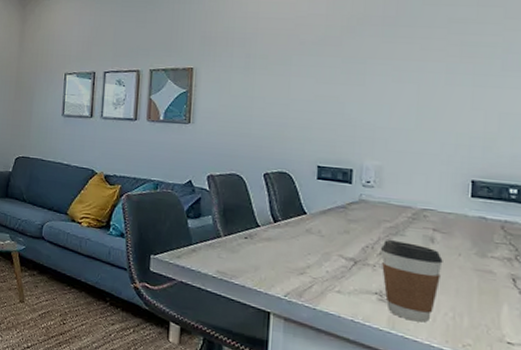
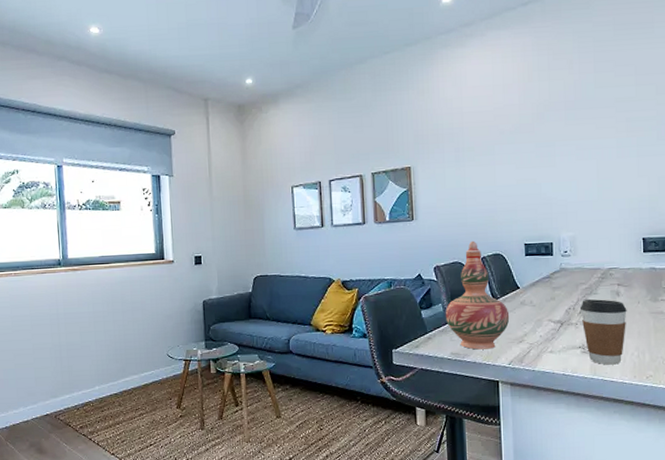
decorative vase: none [214,154,291,275] -> present [445,240,510,350]

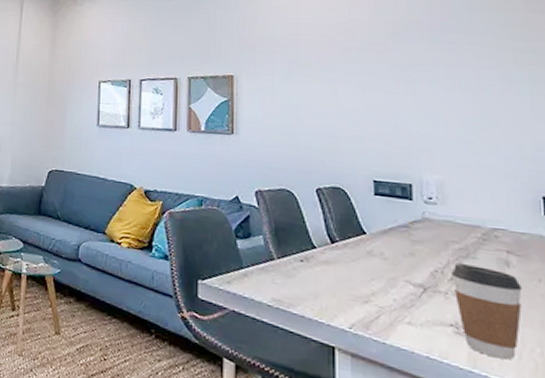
decorative vase: present [445,240,510,350] -> none [266,167,352,304]

